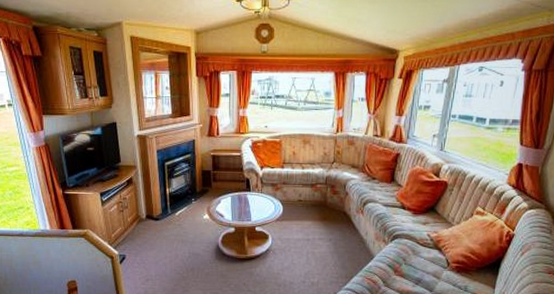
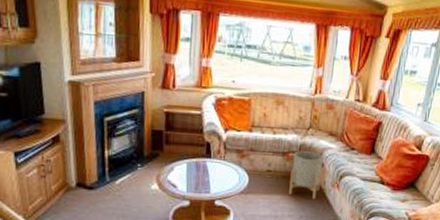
planter: none [318,182,347,225] -> present [289,151,323,200]

